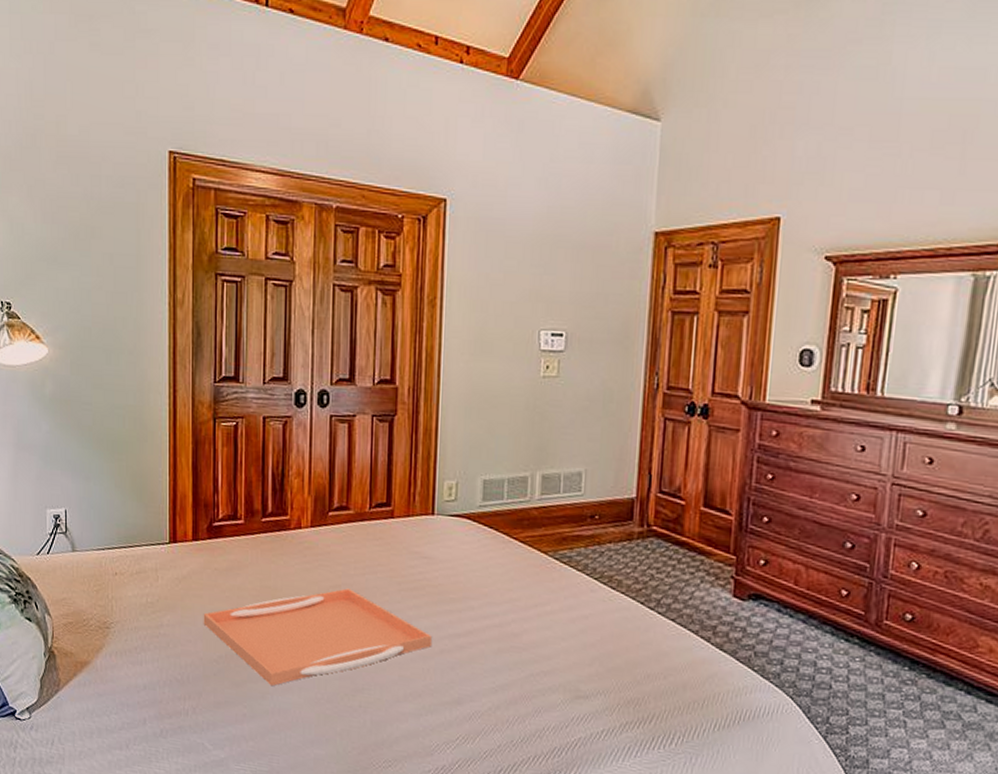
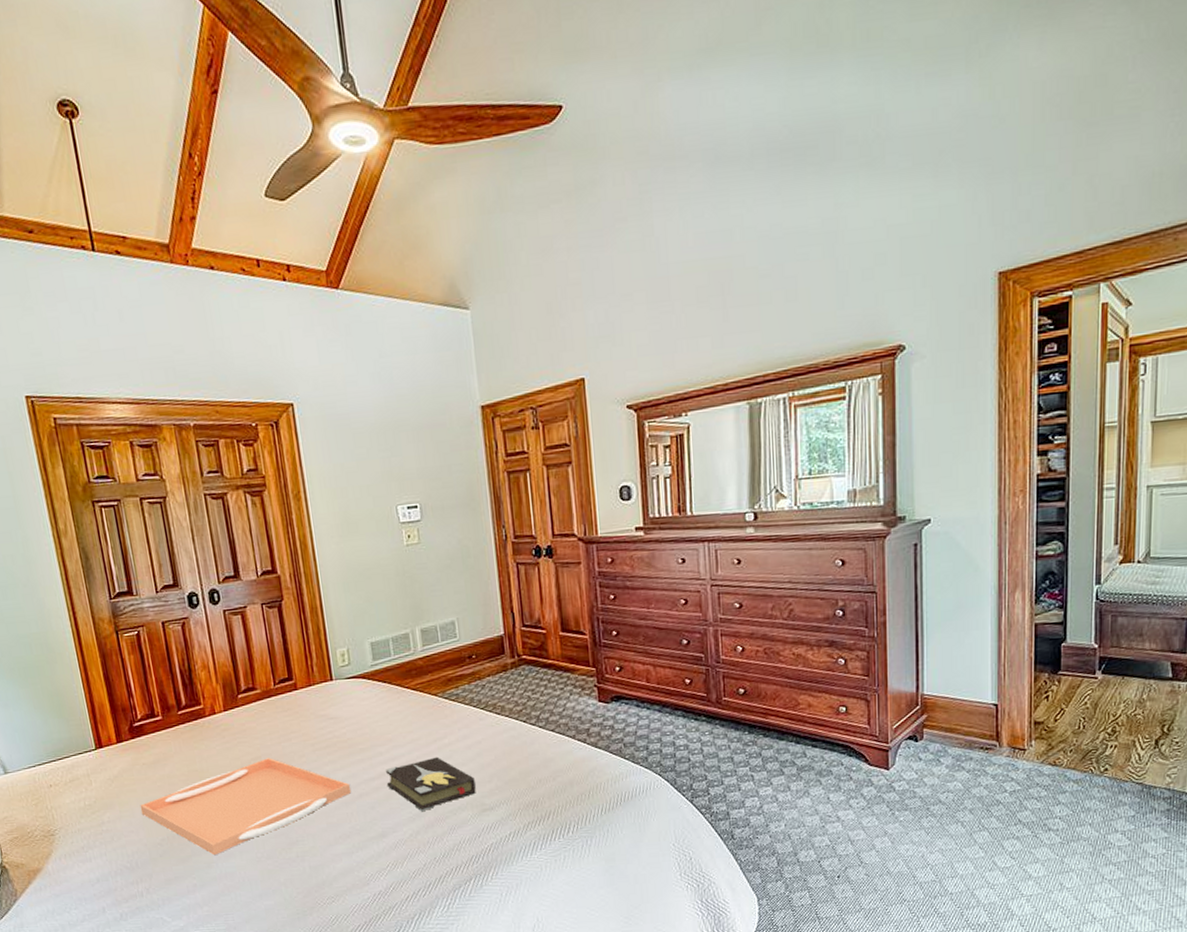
hardback book: none [472,624,573,685] -> present [386,756,476,812]

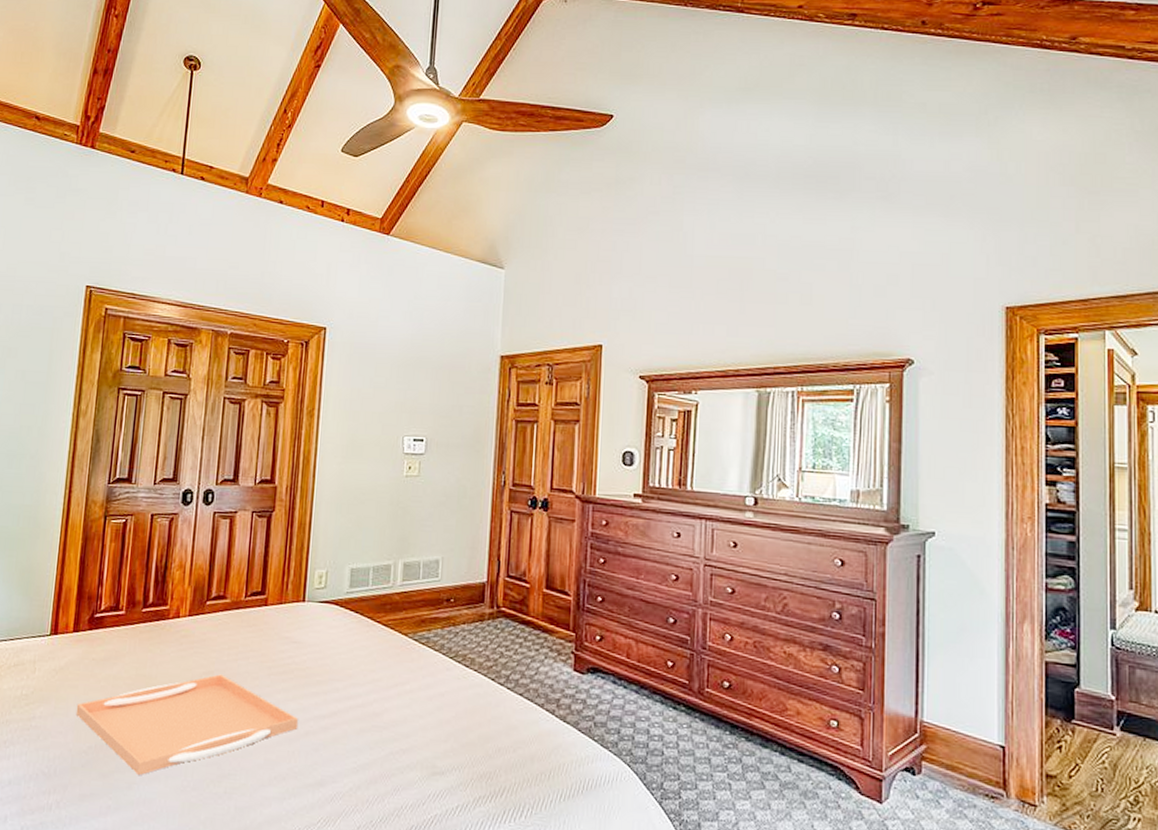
hardback book: present [386,756,476,812] -> none [336,703,430,764]

